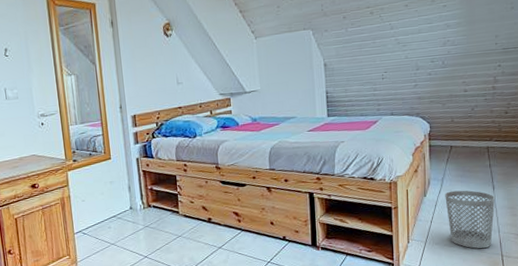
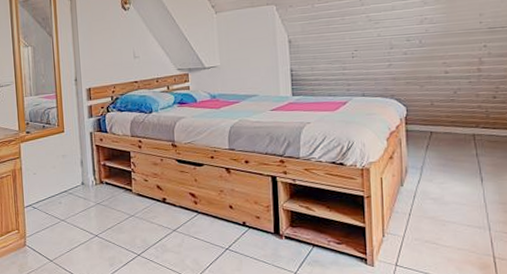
wastebasket: present [445,190,496,249] -> none [425,181,485,248]

